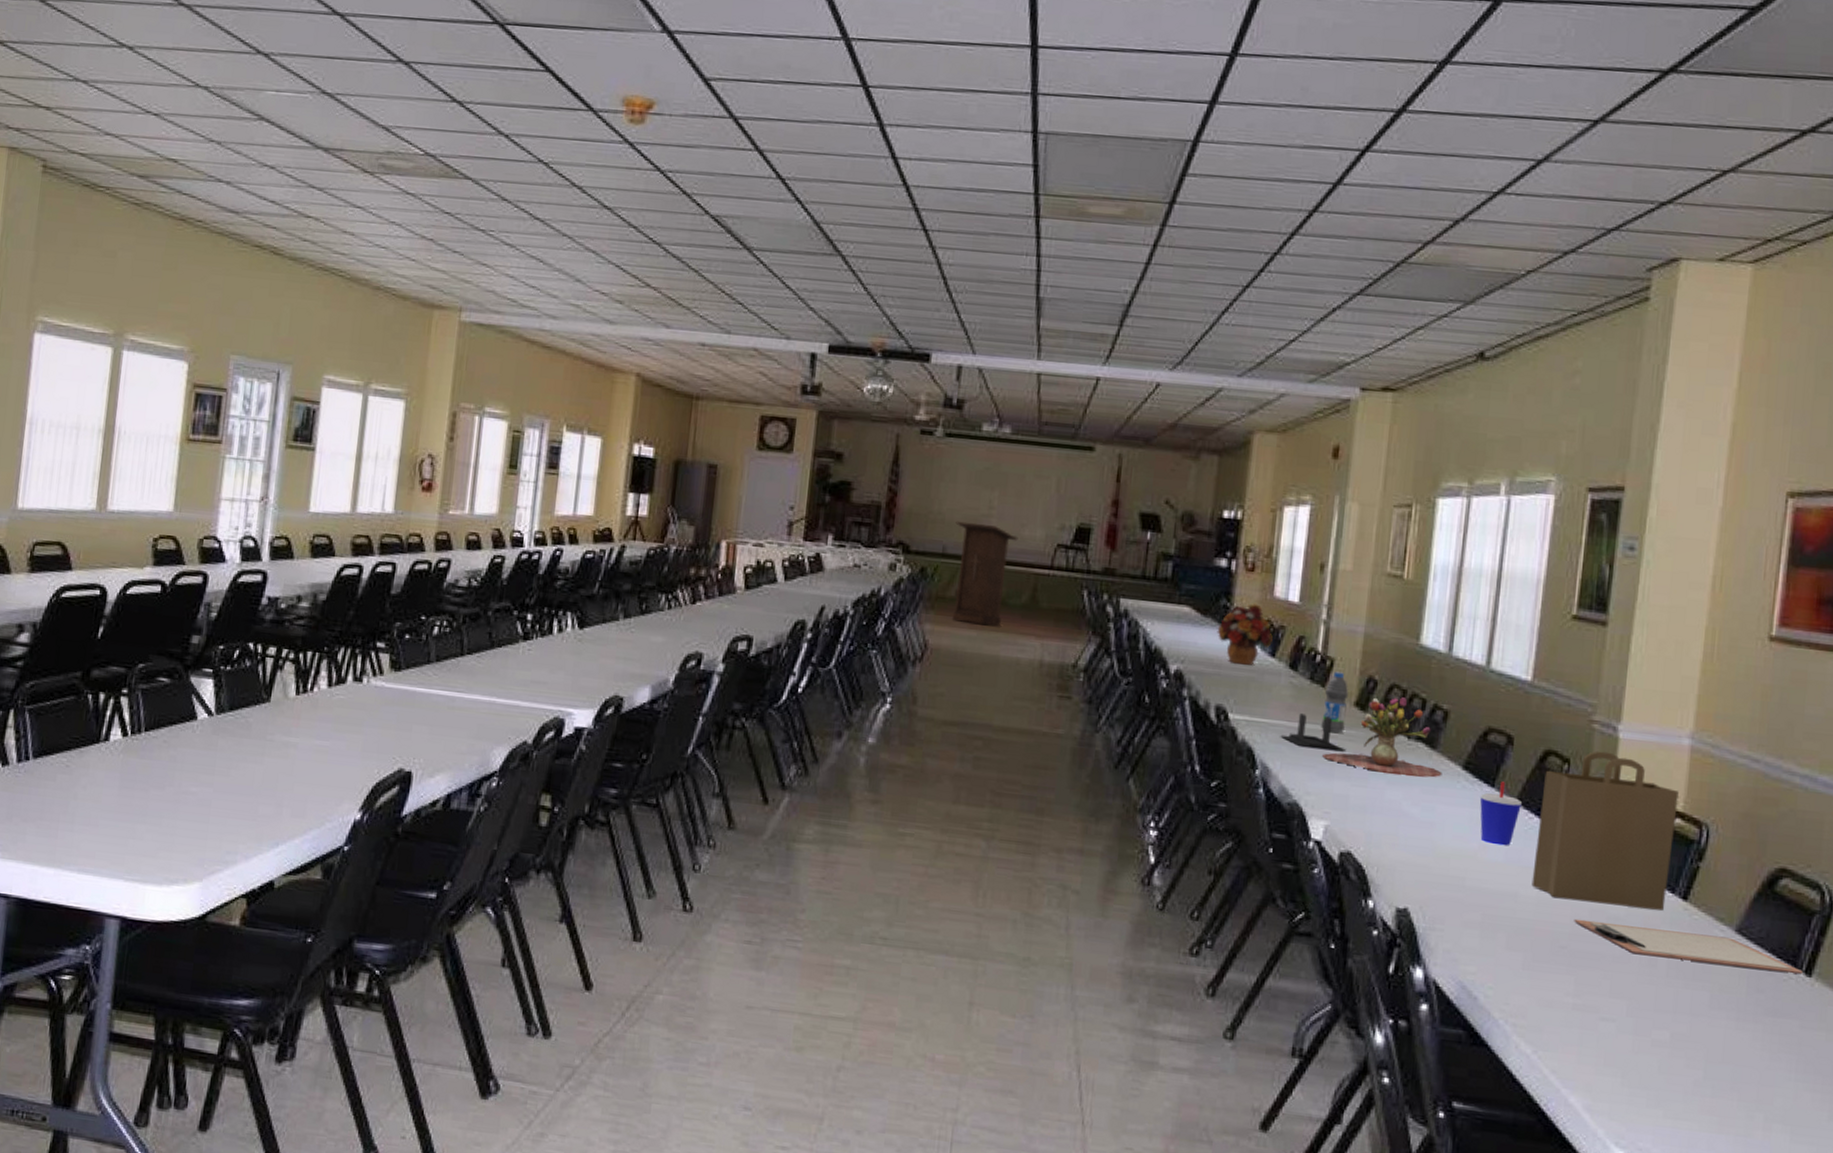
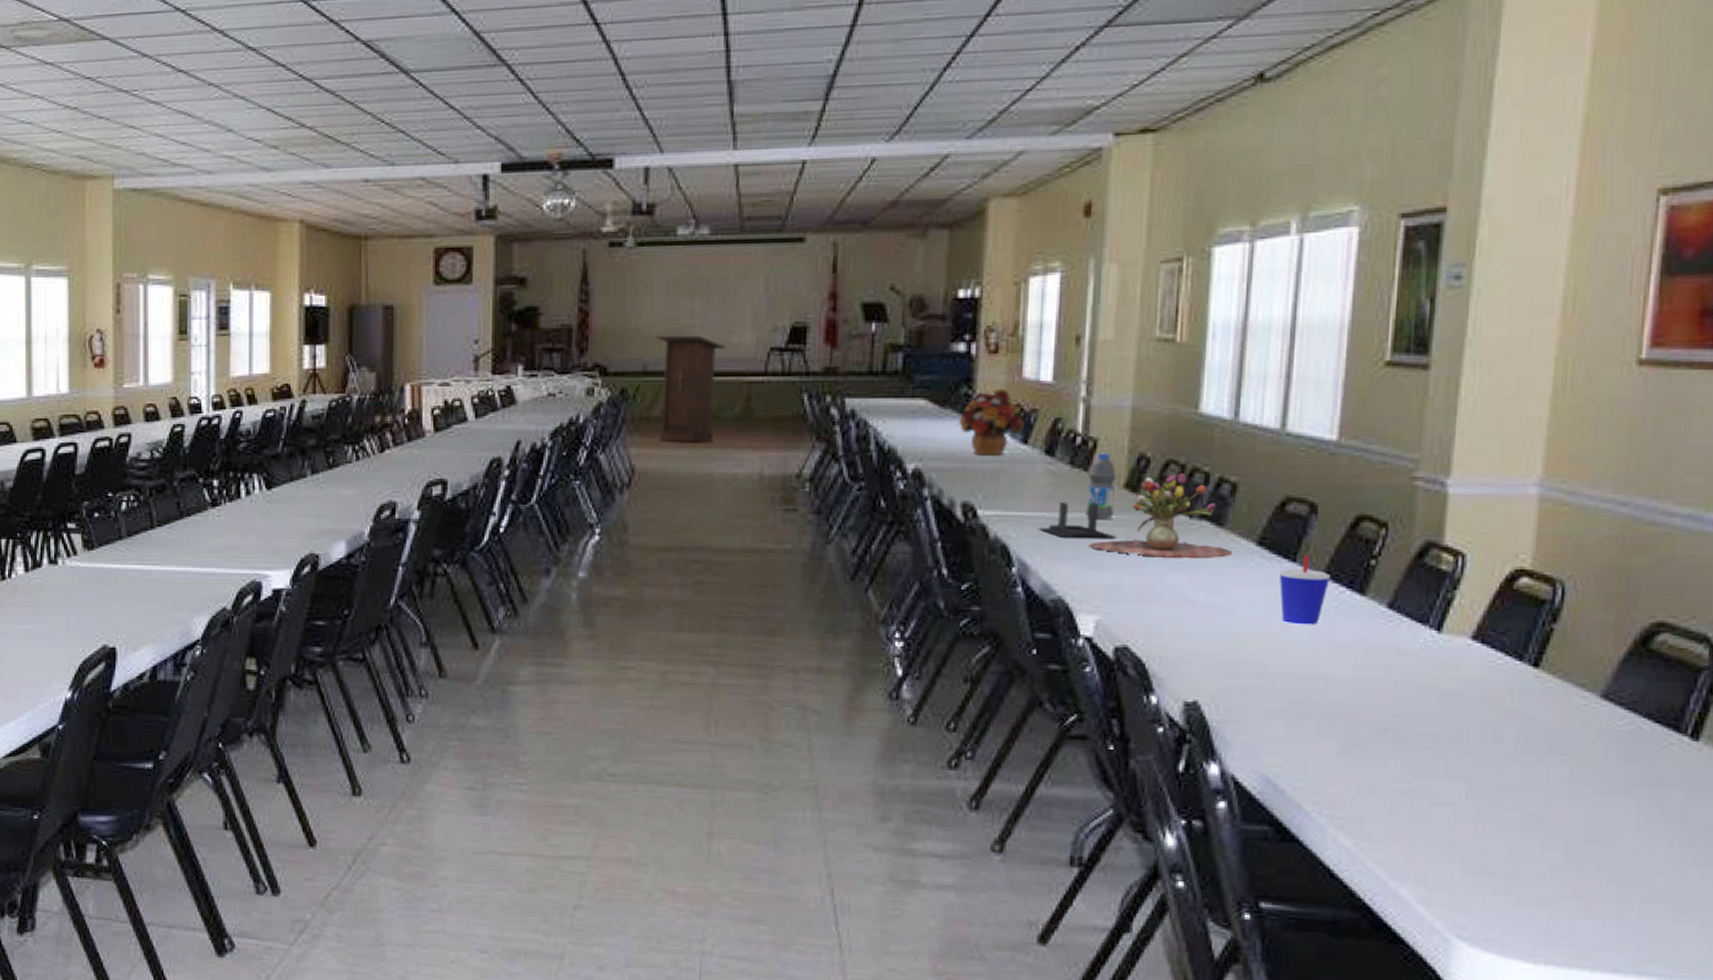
shopping bag: present [1531,751,1679,911] -> none [1345,510,1525,681]
clipboard: present [1574,918,1803,975] -> none [1398,697,1688,740]

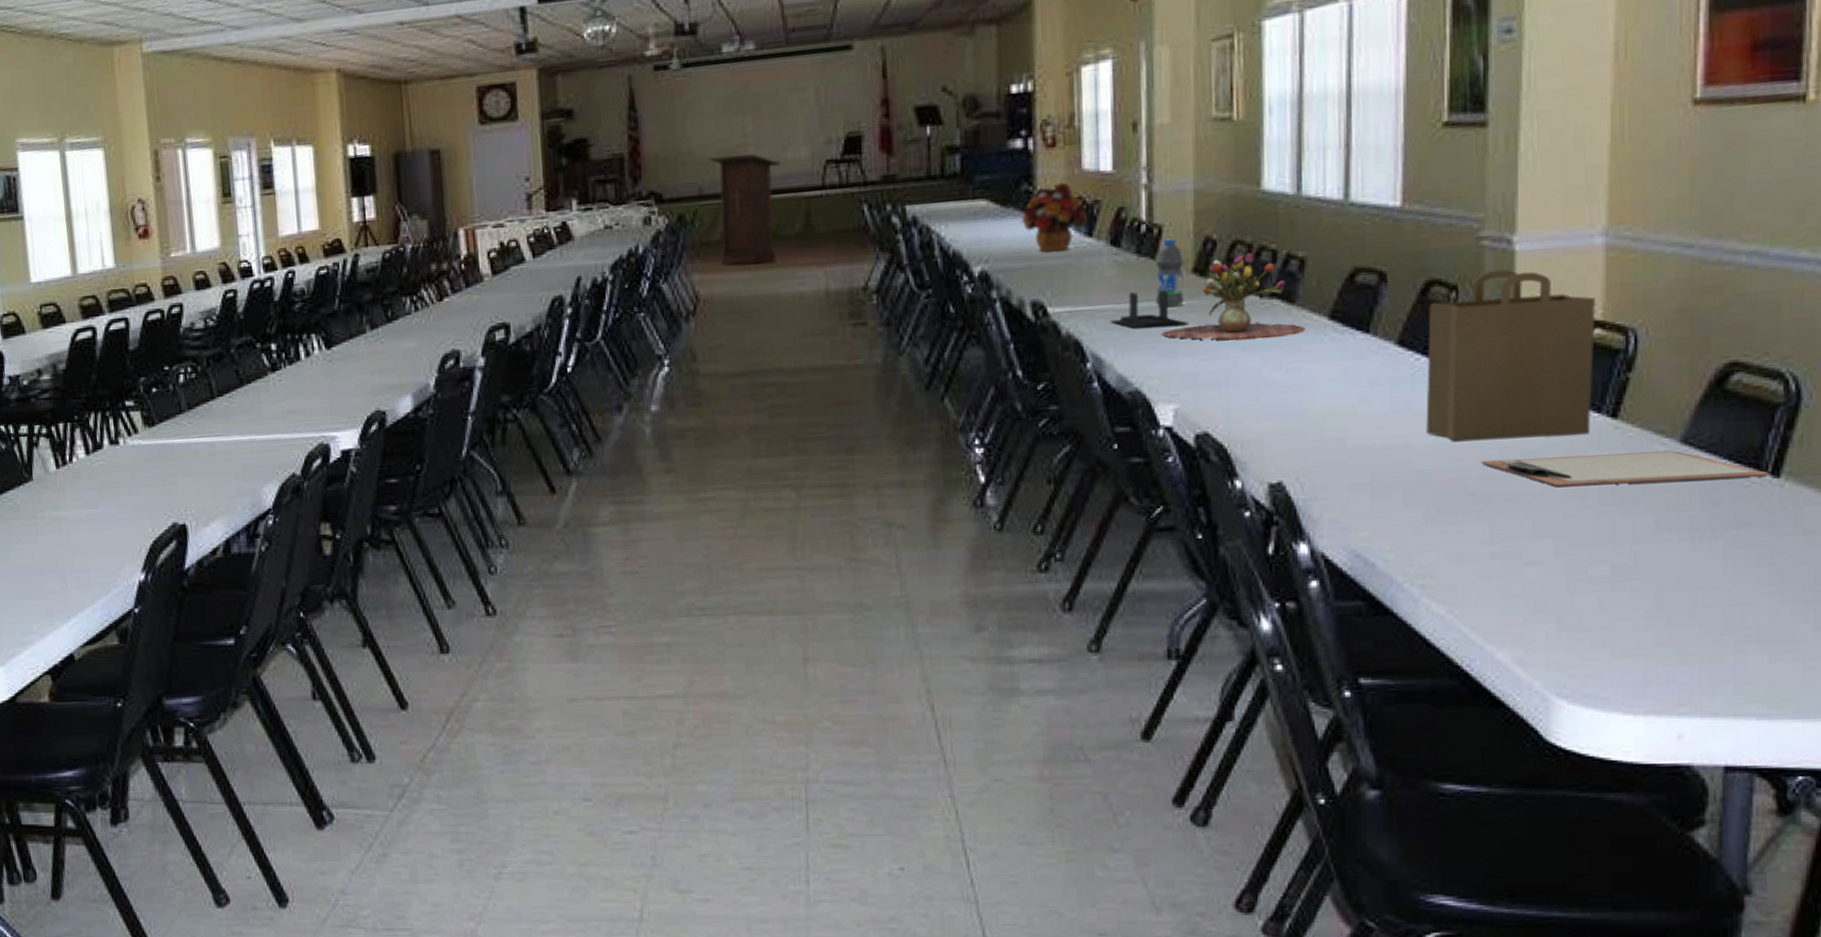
beverage cup: present [1278,555,1330,625] -> none [1353,324,1404,395]
shopping bag: none [1345,510,1525,681] -> present [1426,269,1595,442]
clipboard: none [1398,697,1688,740] -> present [1481,450,1769,488]

